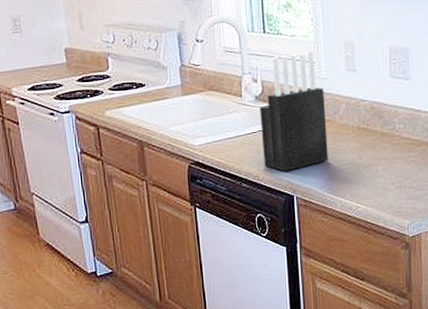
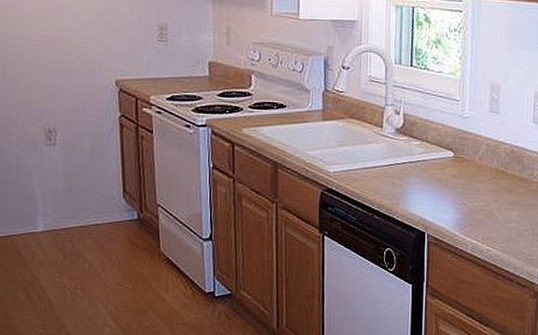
knife block: present [260,51,328,172] -> none [398,89,466,207]

